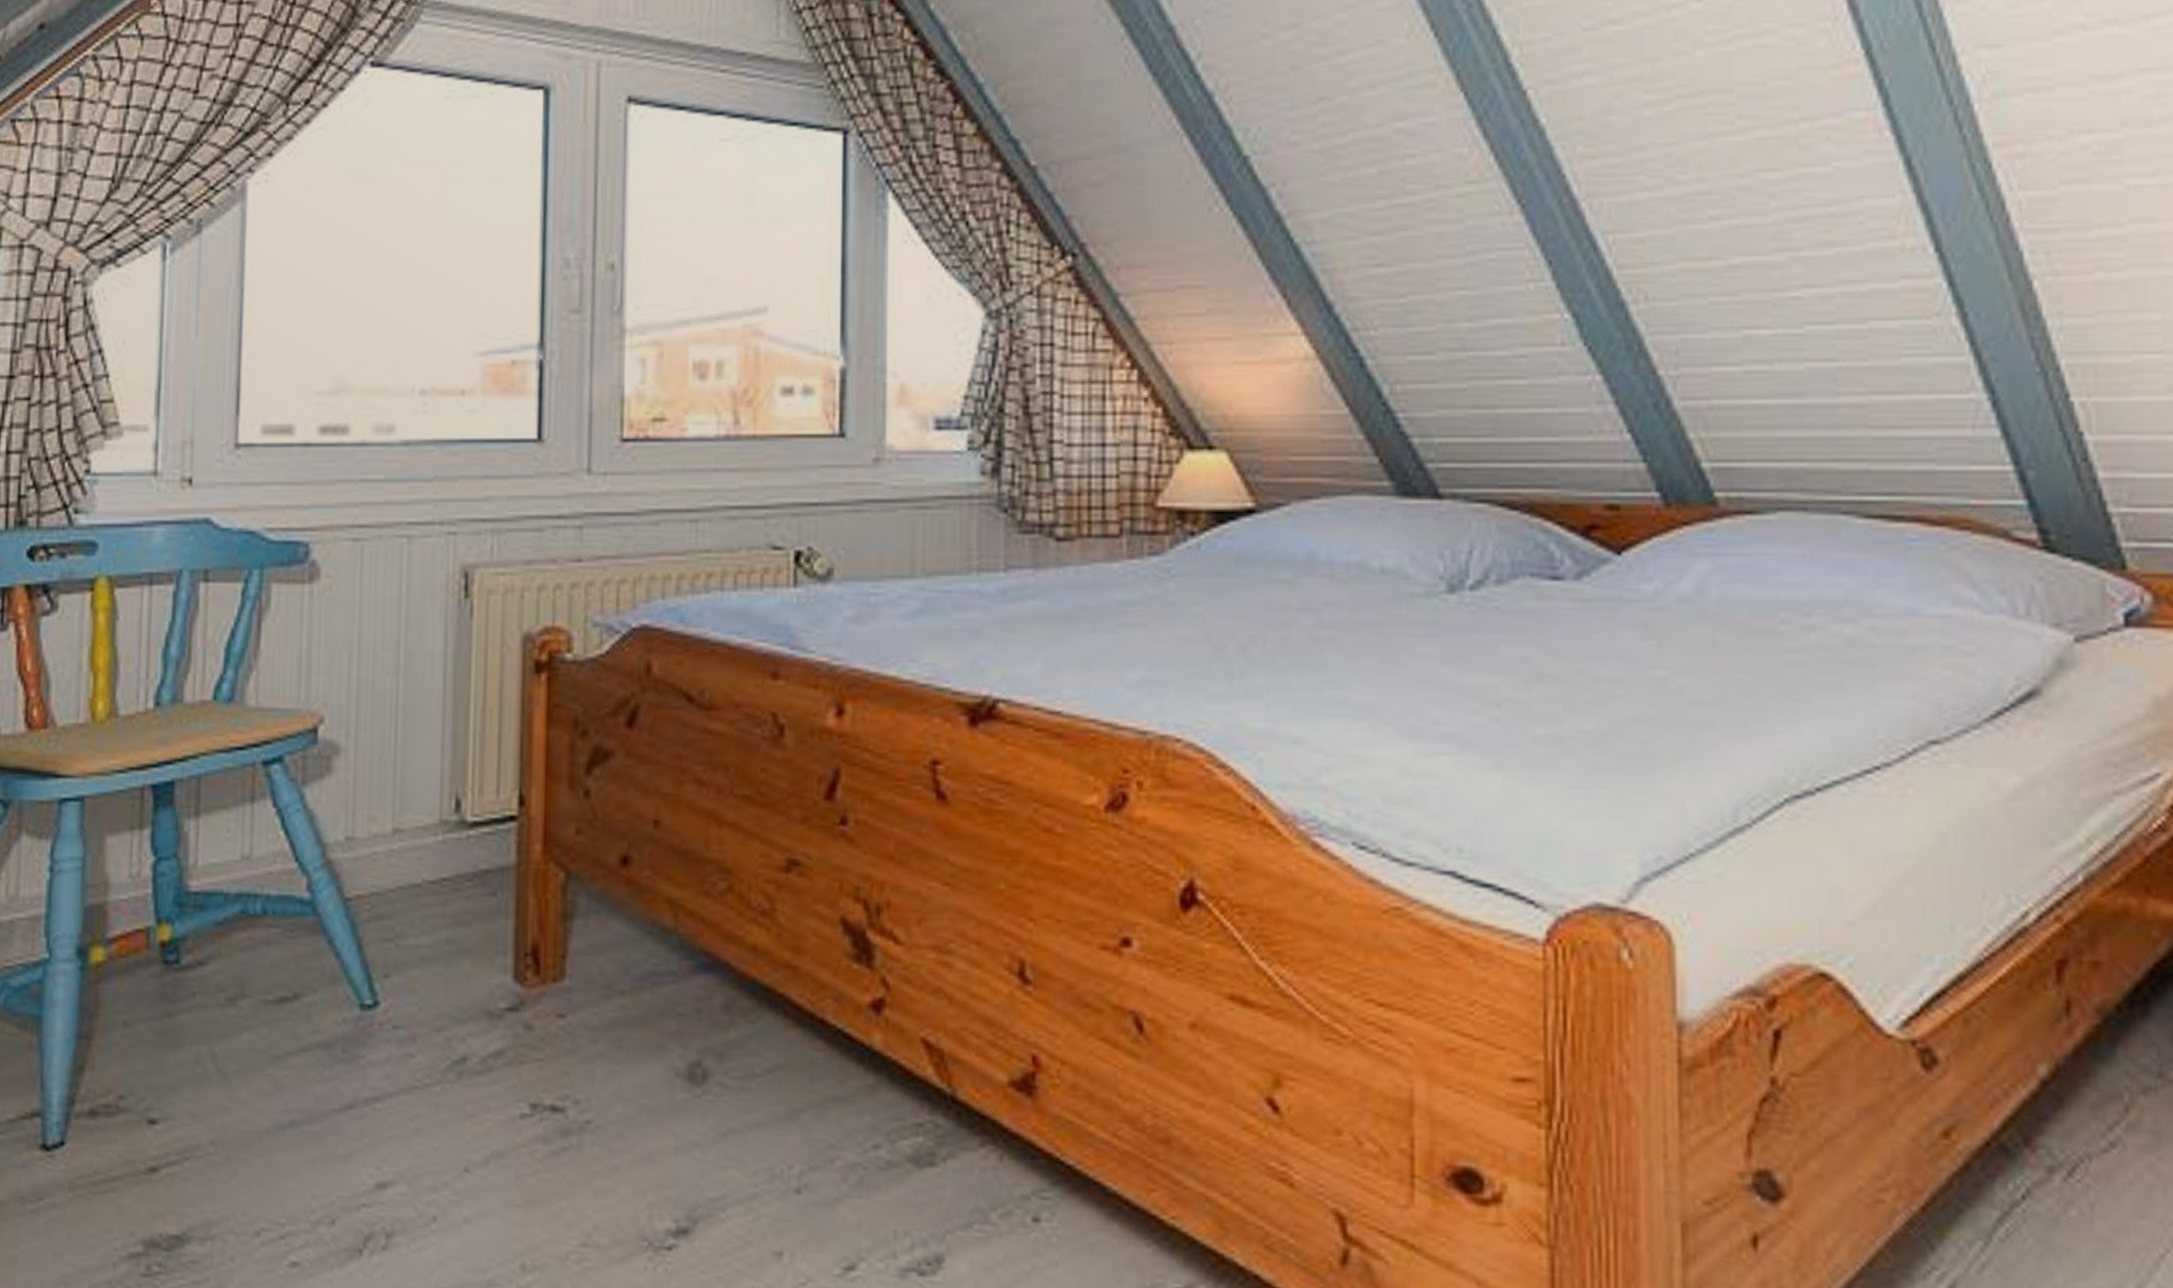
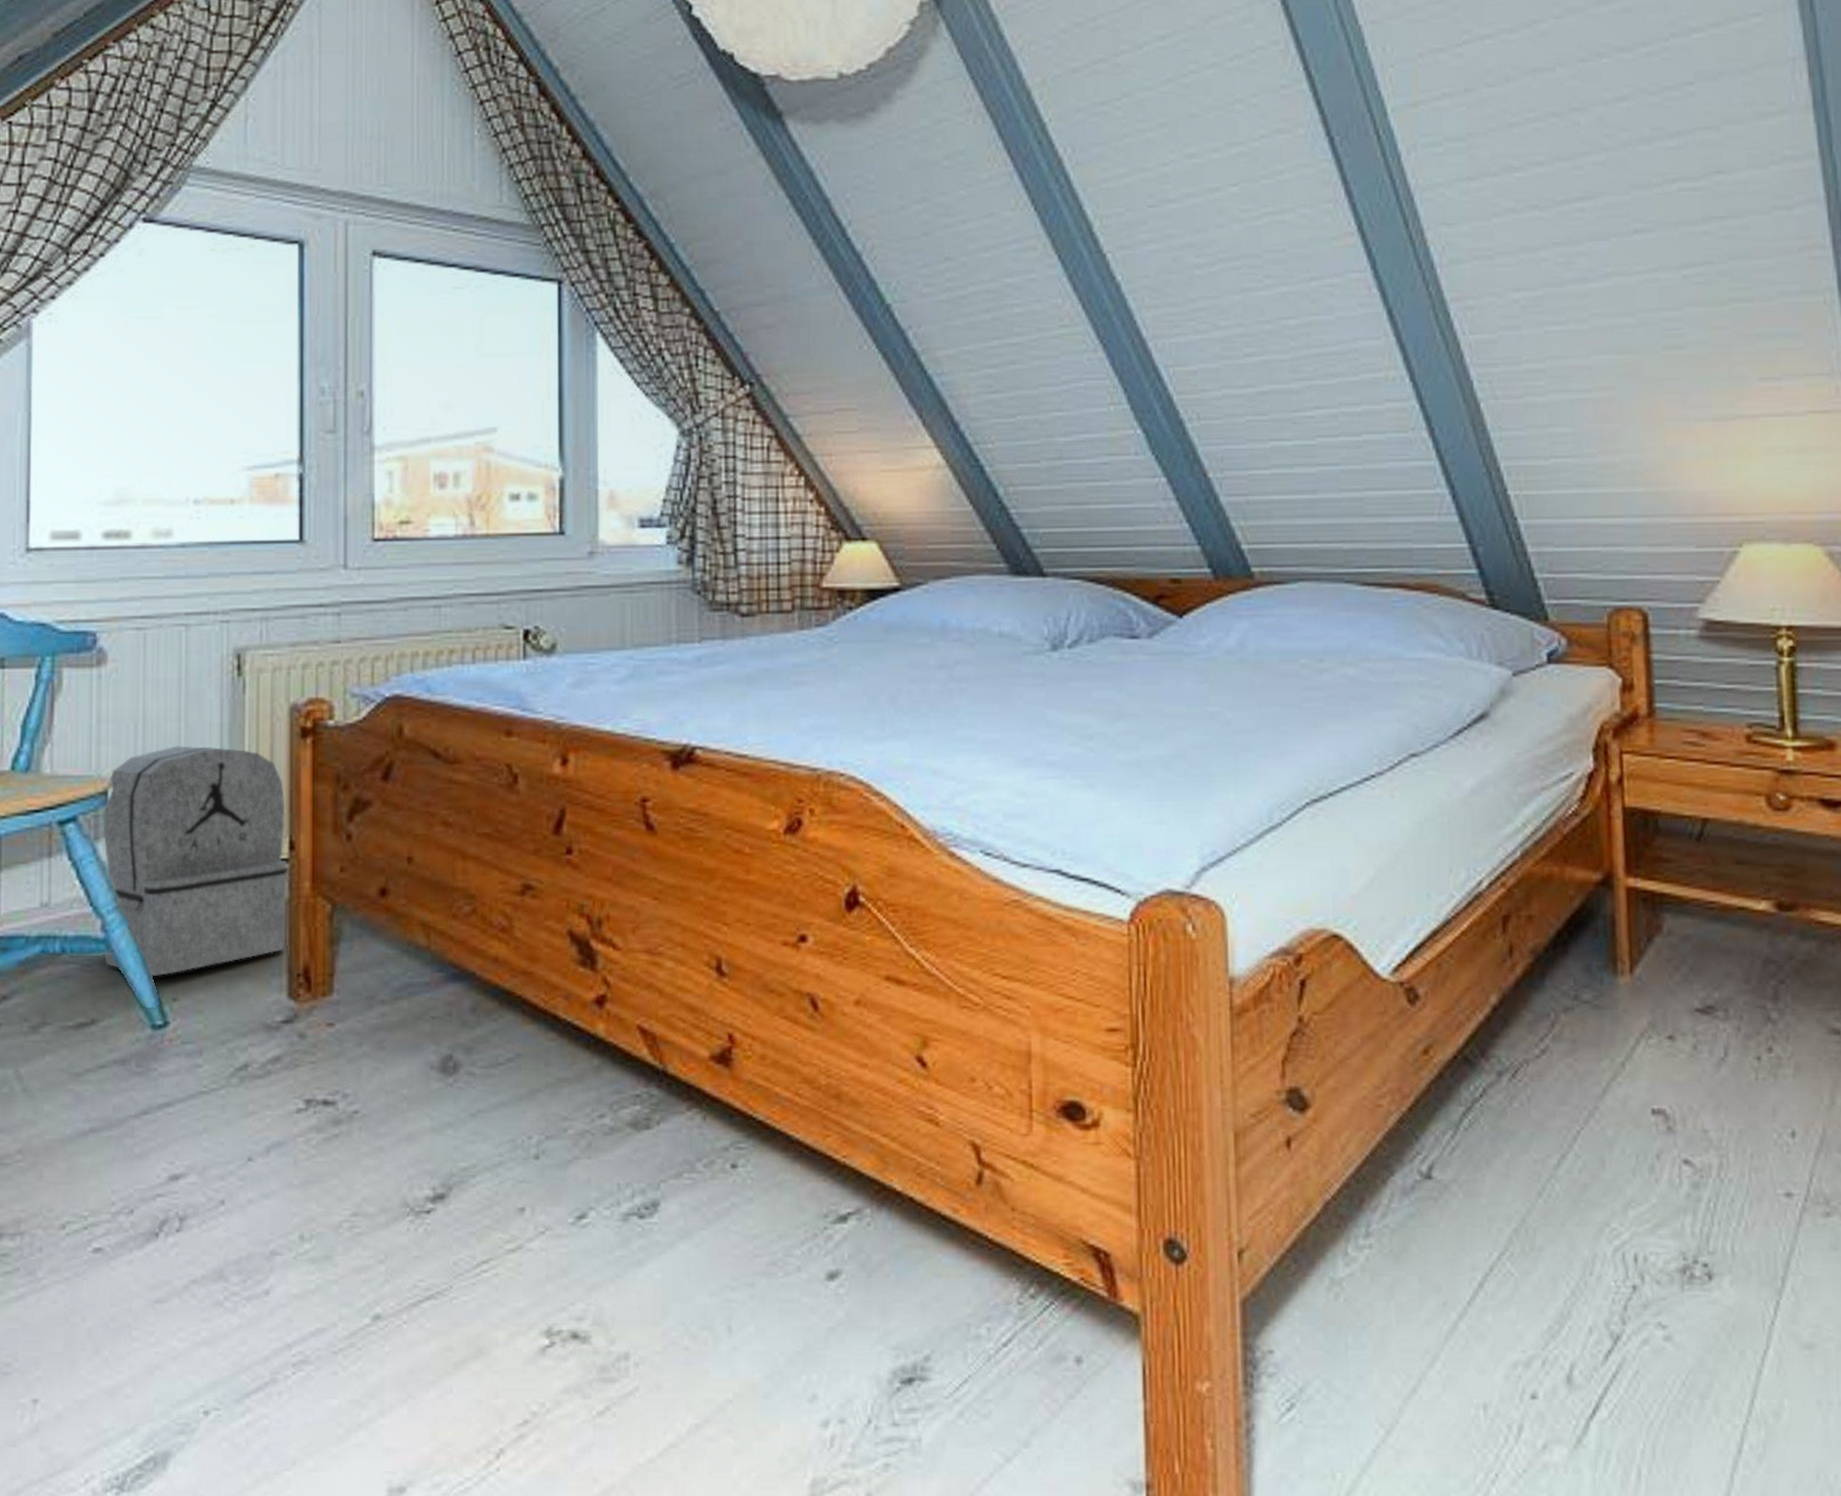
backpack: none [306,678,517,947] -> present [100,745,288,976]

